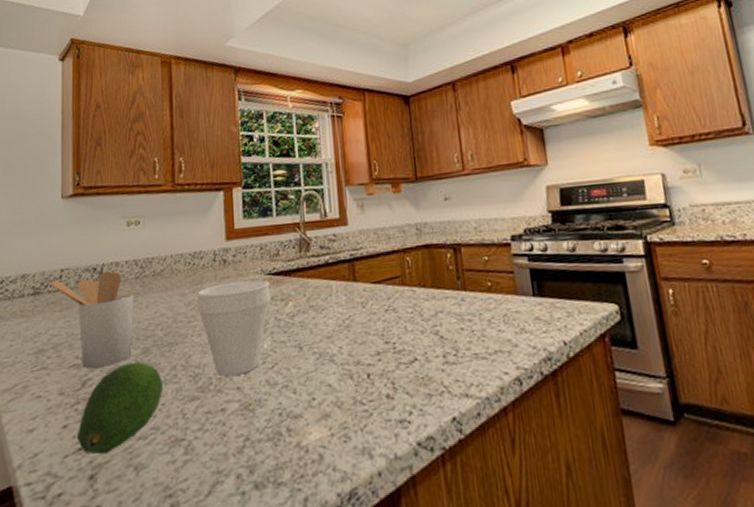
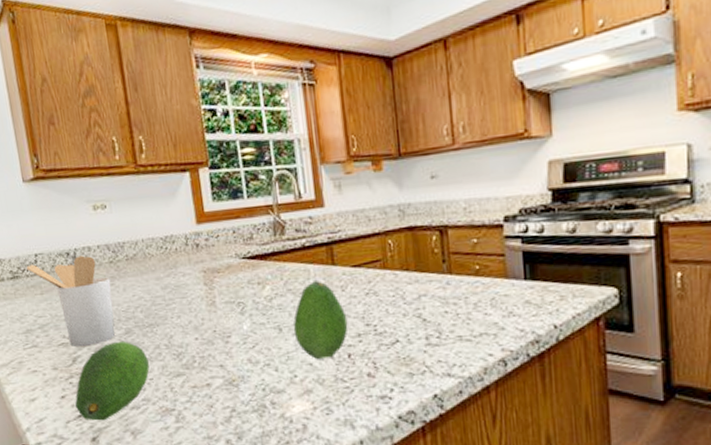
cup: present [197,279,271,377] -> none [172,263,247,356]
fruit: none [313,297,368,380] -> present [293,281,348,359]

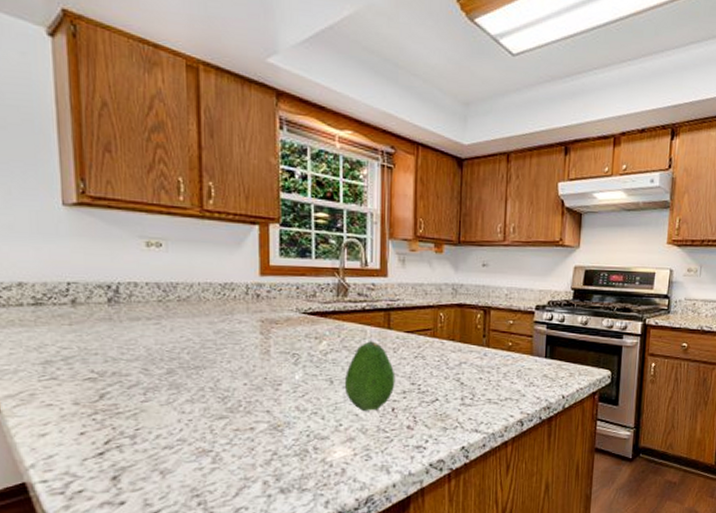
utensil holder: present [26,255,116,347] -> none [54,290,157,384]
fruit: present [75,340,150,421] -> none [95,380,189,460]

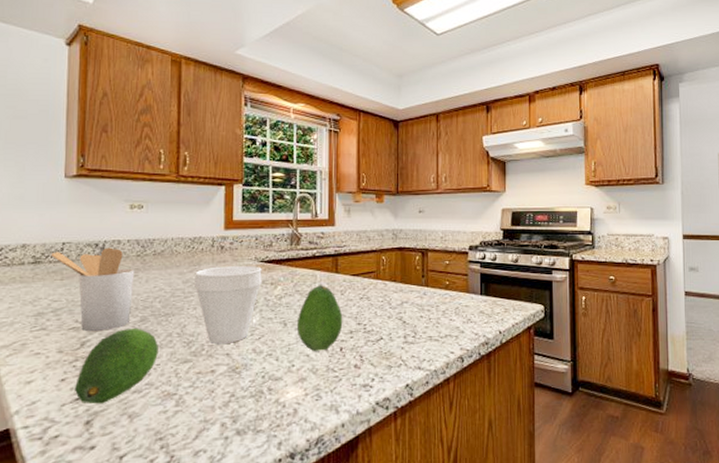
utensil holder: none [54,290,157,384] -> present [51,247,135,332]
fruit: none [95,380,189,460] -> present [74,327,158,404]
cup: none [227,316,305,401] -> present [194,265,262,345]

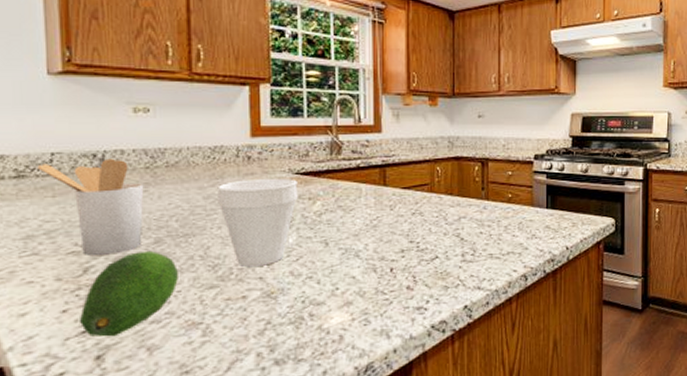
fruit: present [296,285,343,351] -> none [340,199,393,272]

